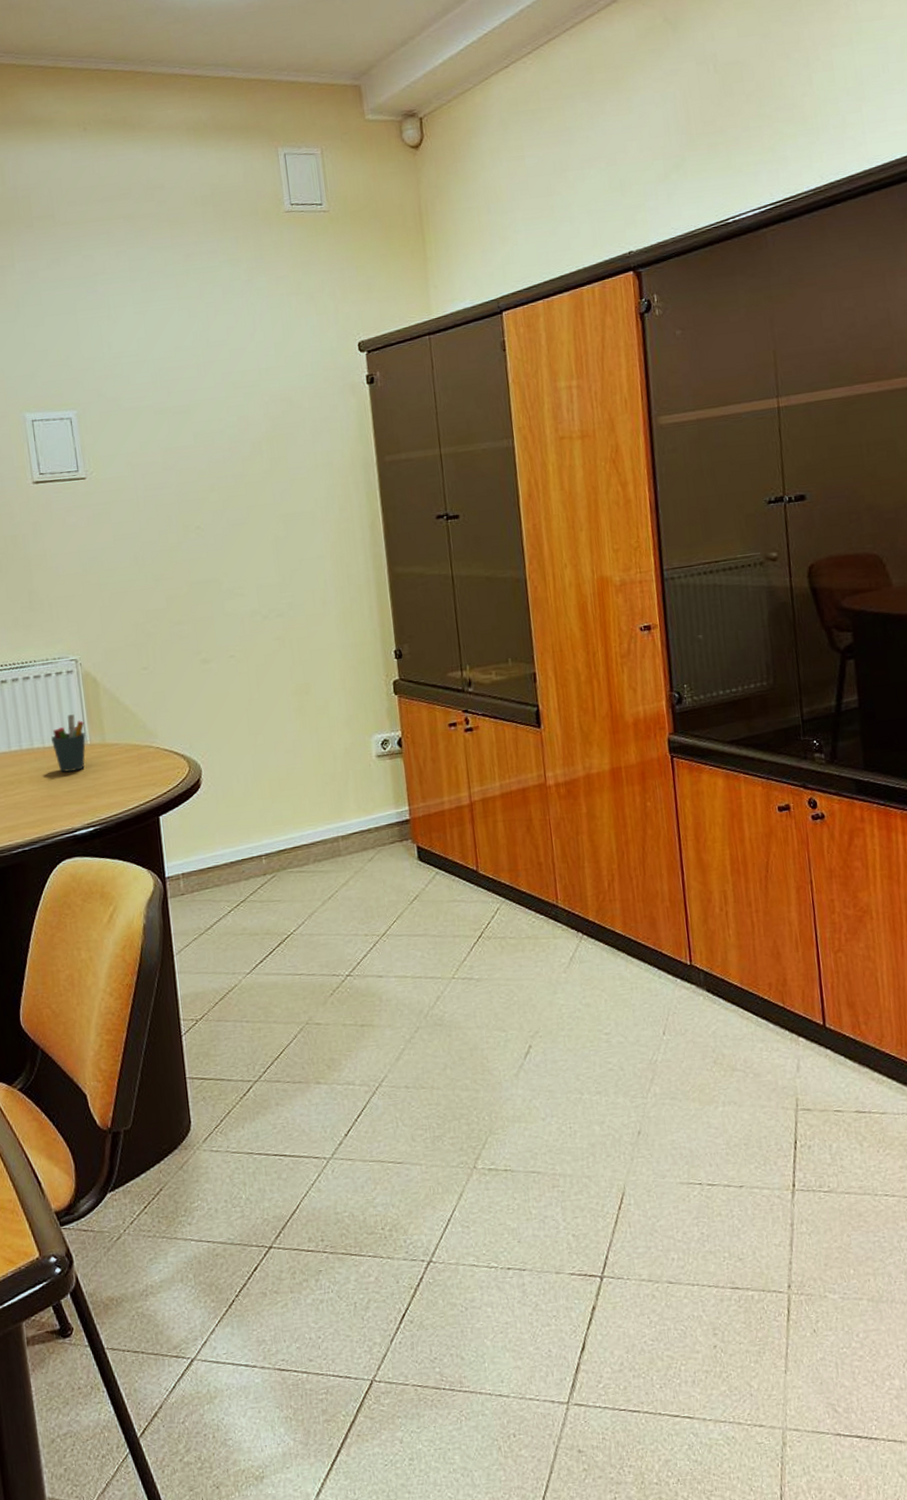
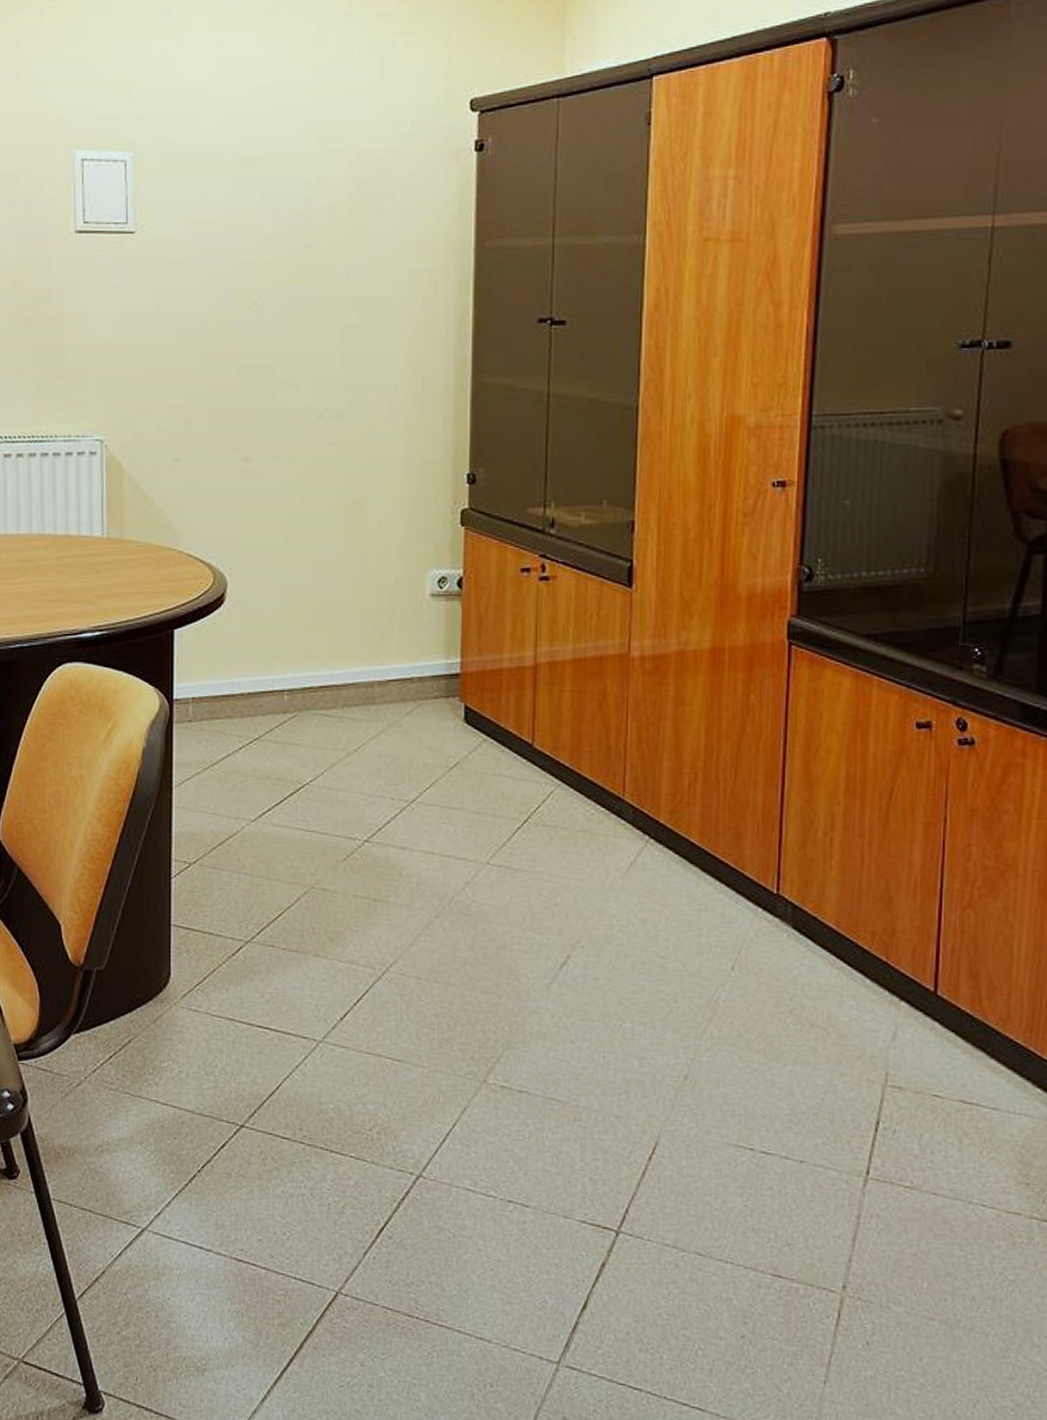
pen holder: present [50,714,86,773] -> none [64,502,103,567]

